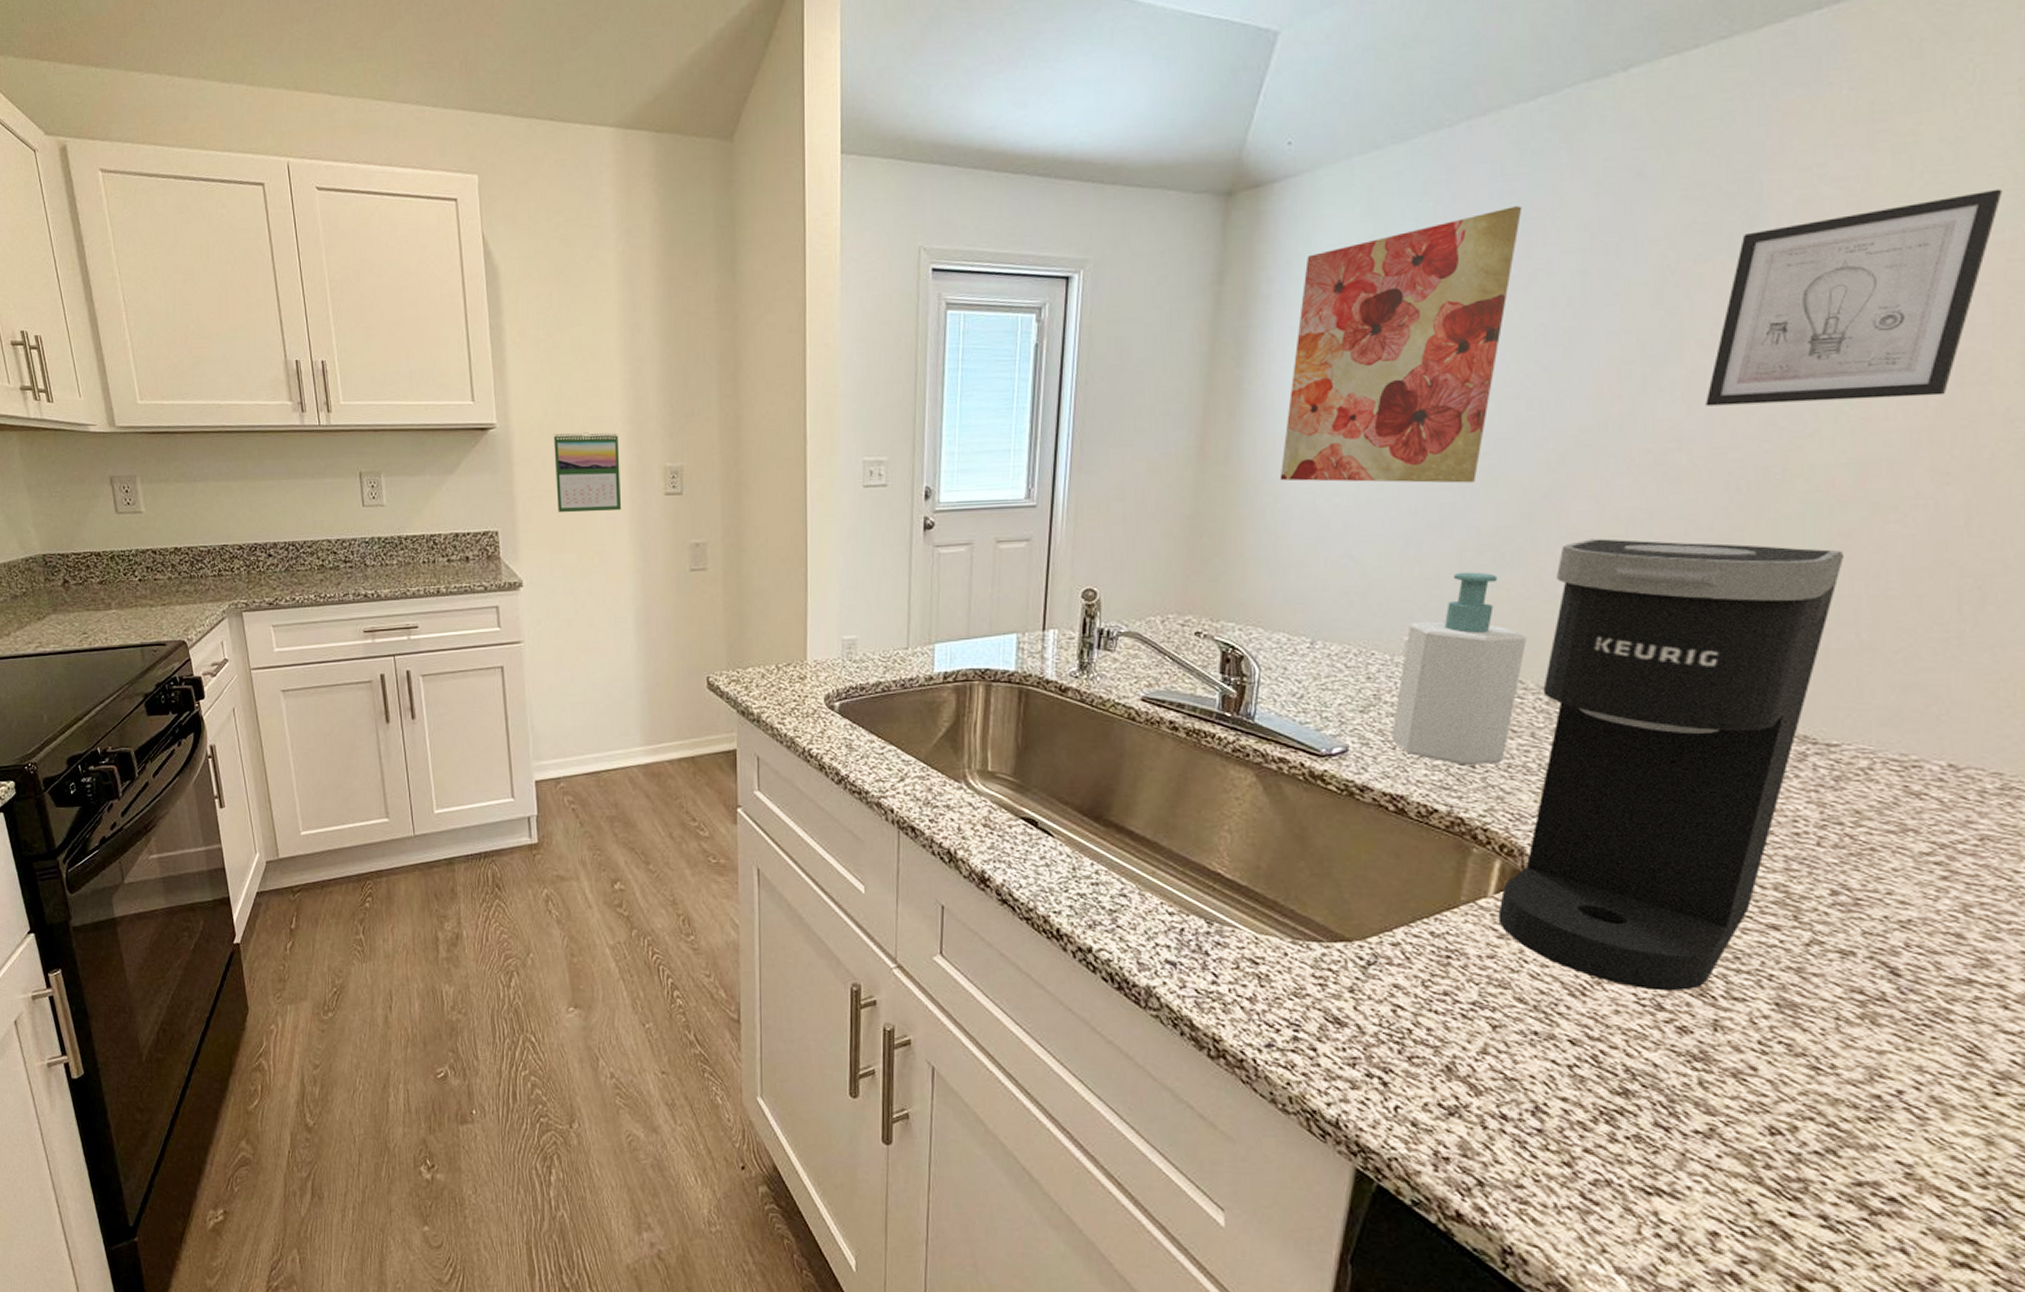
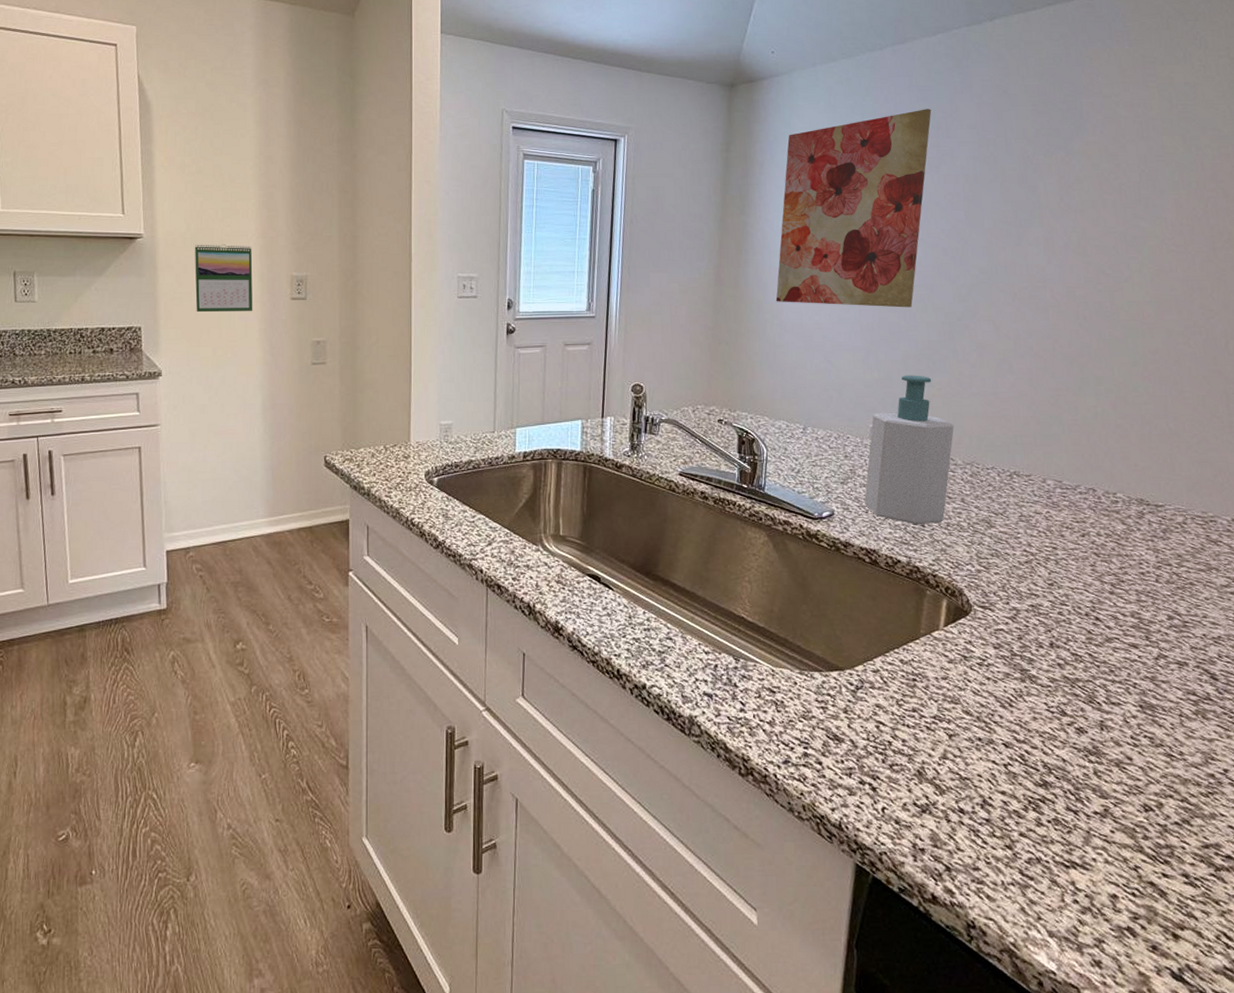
coffee maker: present [1498,538,1843,992] -> none [947,351,1154,700]
wall art: present [1706,189,2003,406] -> none [1059,119,1225,257]

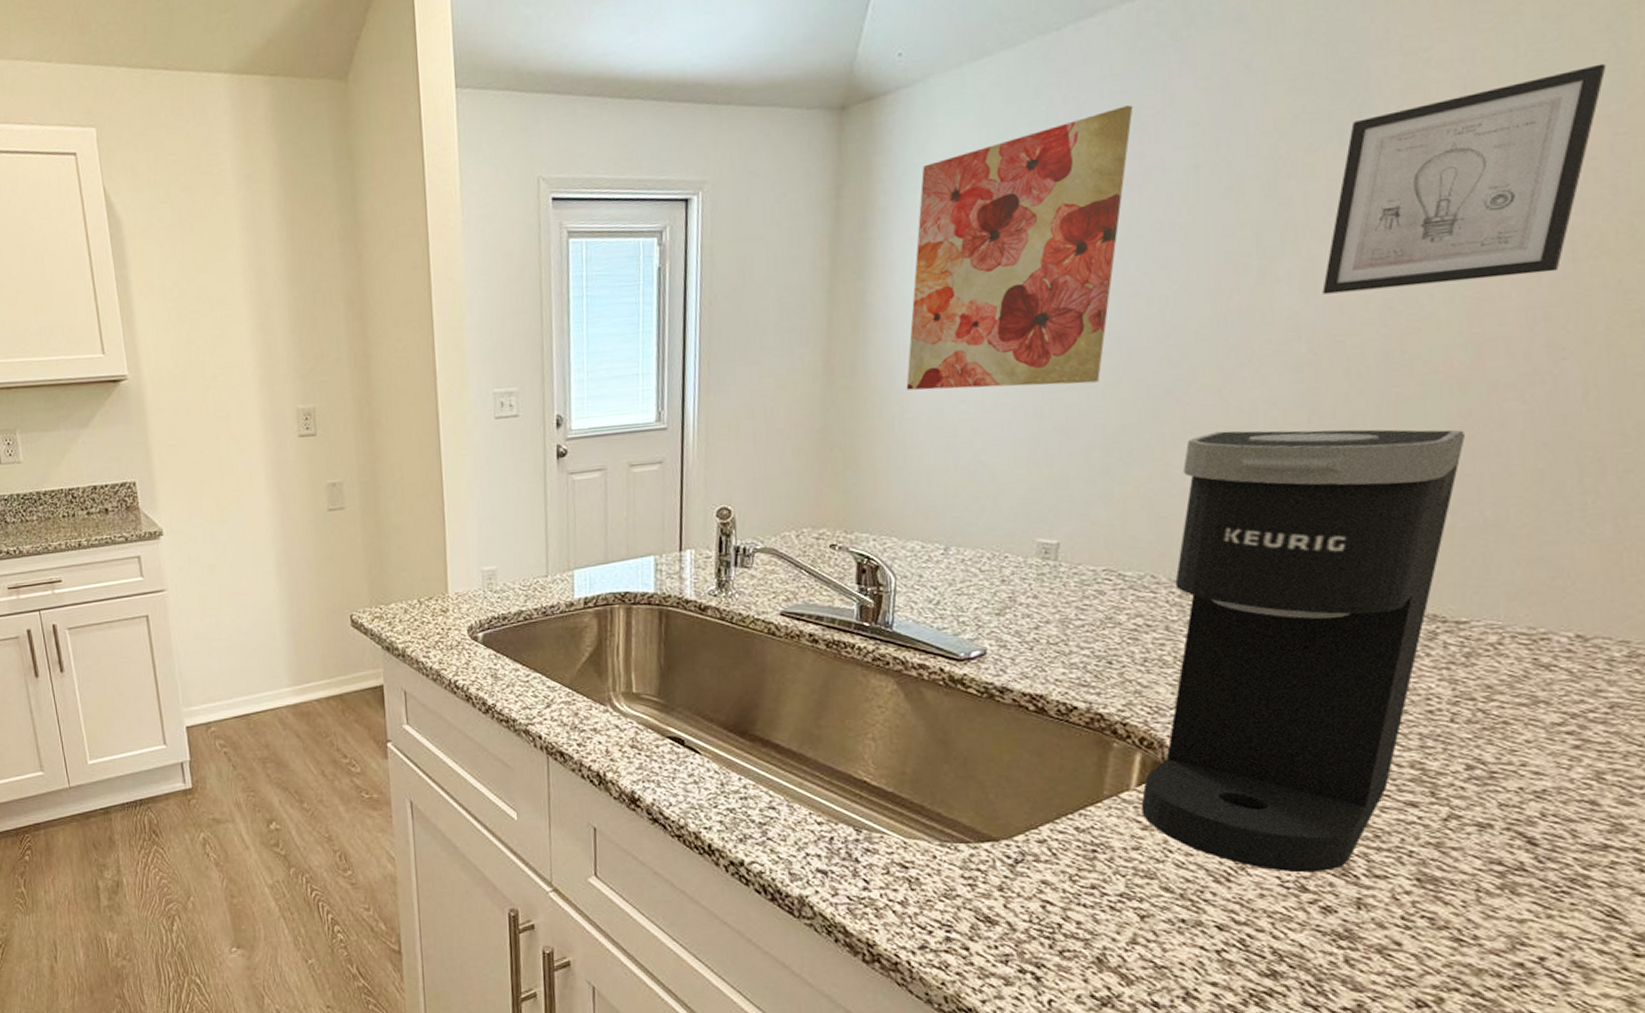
calendar: present [195,244,253,313] -> none [186,378,257,461]
soap bottle: present [864,375,954,525] -> none [1028,470,1157,662]
coffee maker: none [947,351,1154,700] -> present [1141,429,1465,873]
wall art: none [1059,119,1225,257] -> present [1322,63,1607,295]

